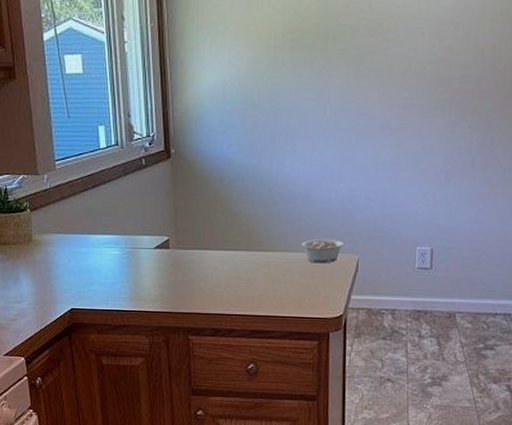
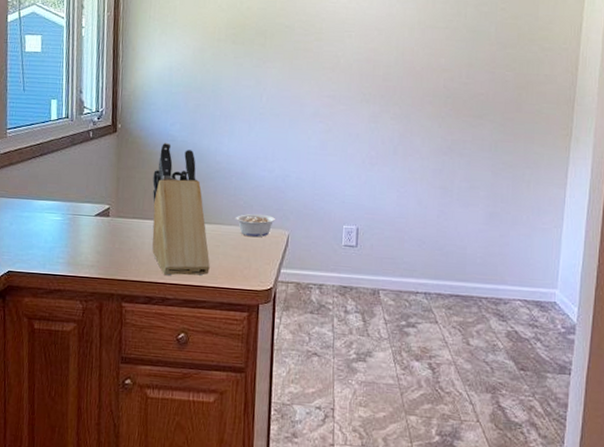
knife block: none [212,166,277,307] -> present [152,142,210,276]

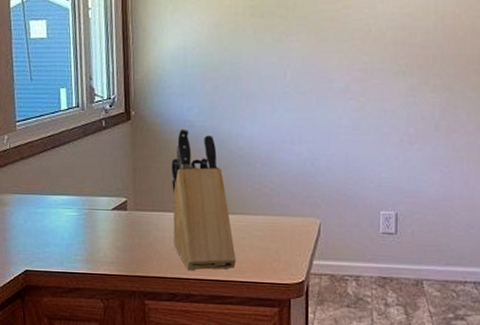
legume: present [232,213,276,237] -> none [258,201,306,227]

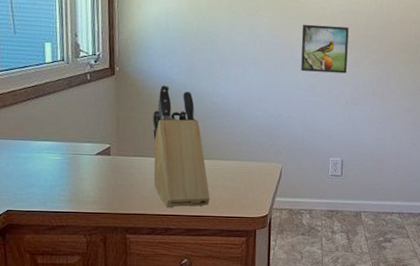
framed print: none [341,47,401,105] -> present [301,24,349,74]

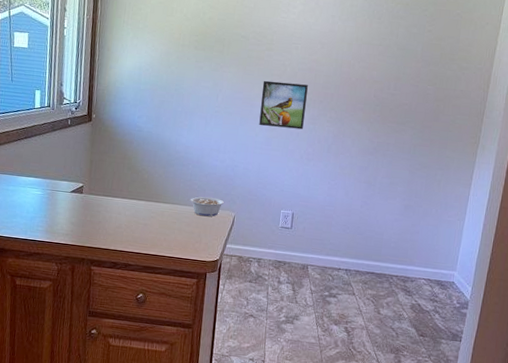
knife block: present [152,84,210,208] -> none [118,132,167,247]
legume: none [230,149,270,171] -> present [187,196,225,217]

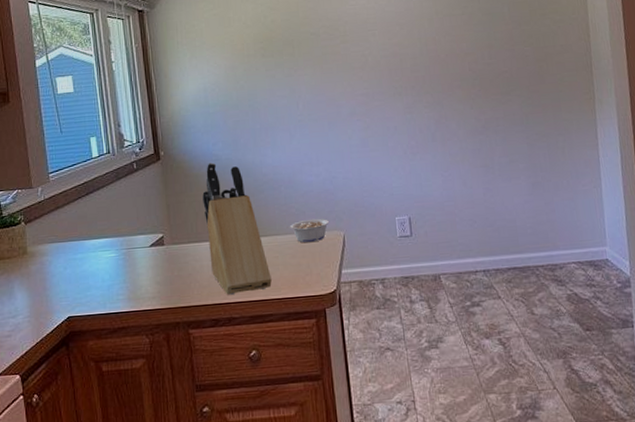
knife block: none [118,132,167,247] -> present [202,162,272,295]
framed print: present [259,80,308,130] -> none [344,72,400,126]

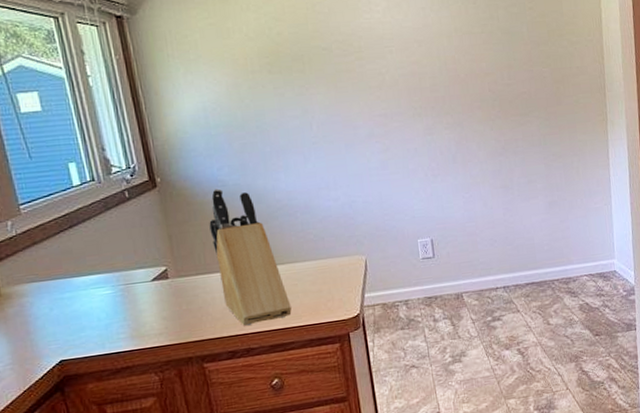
legume: present [286,218,330,243] -> none [305,243,351,269]

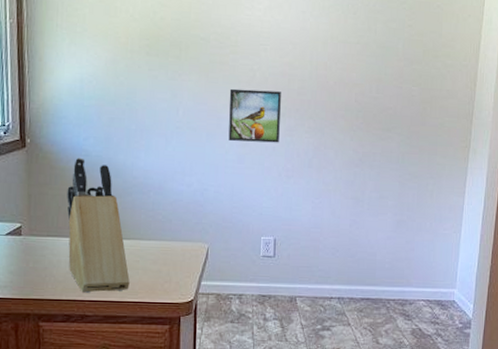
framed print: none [361,91,420,148] -> present [228,88,281,143]

